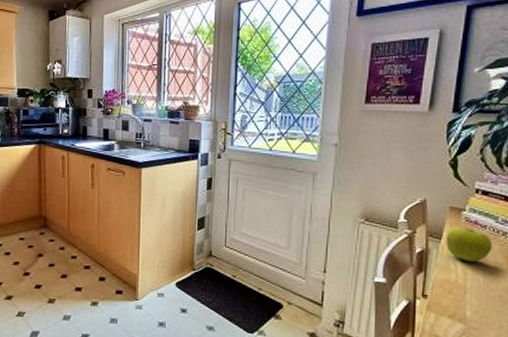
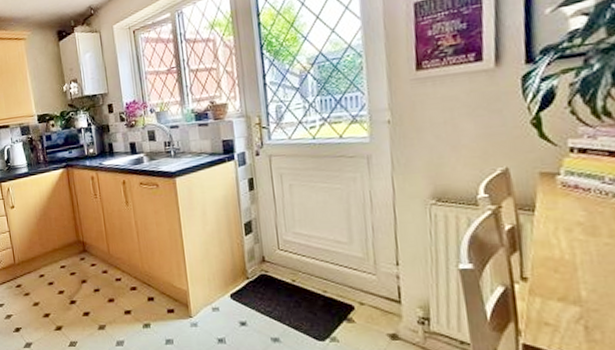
fruit: present [446,227,493,262] -> none [540,193,603,233]

